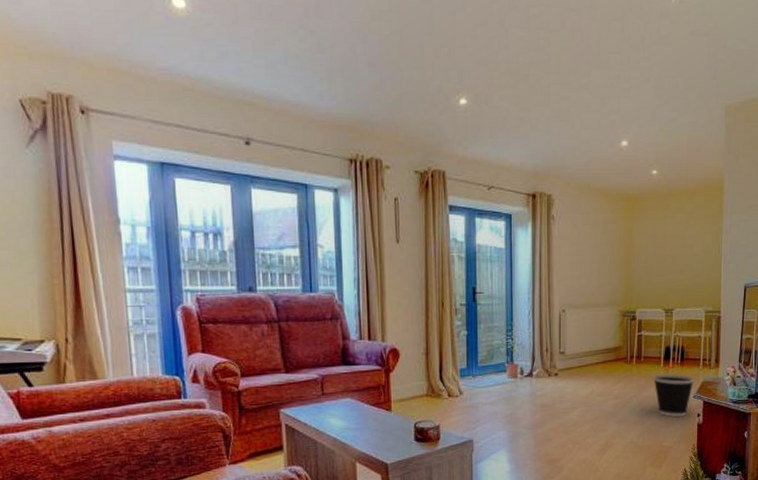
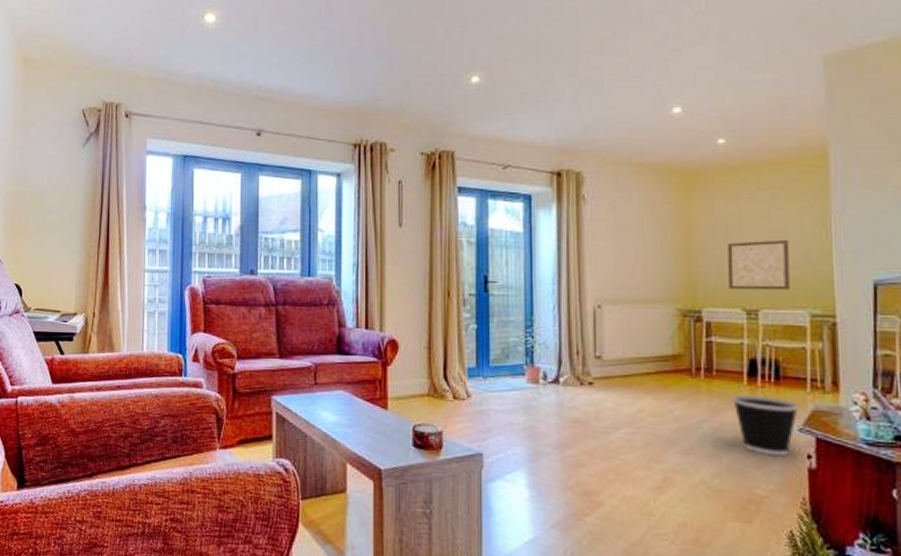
wall art: none [655,254,695,294] -> present [728,241,790,290]

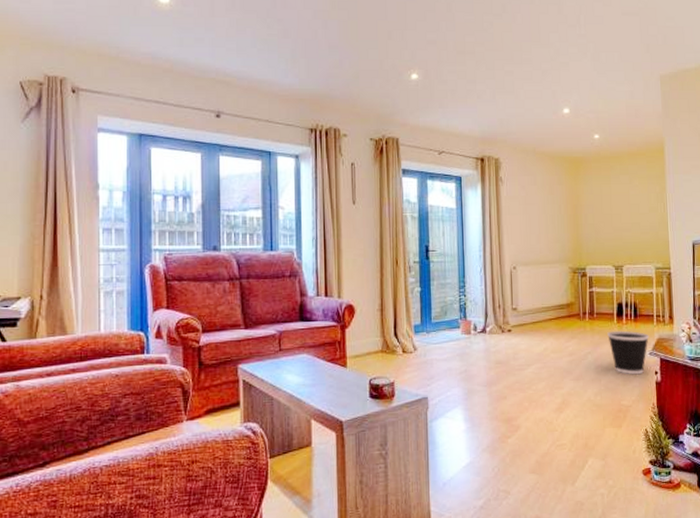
wall art: present [728,241,790,290] -> none [602,213,642,251]

